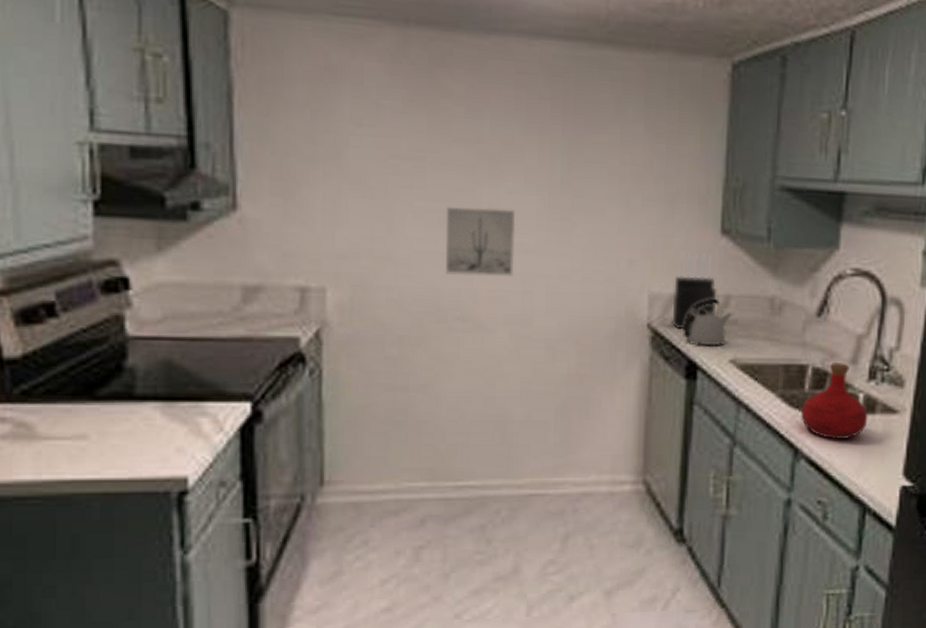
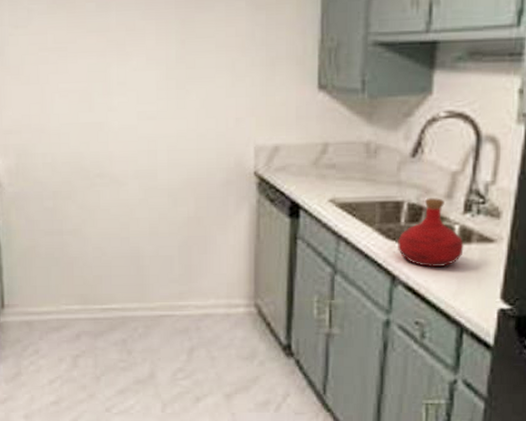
wall art: present [445,206,516,277] -> none [84,84,140,141]
knife block: present [672,253,717,329] -> none [276,108,316,174]
kettle: present [682,298,733,346] -> none [286,146,331,189]

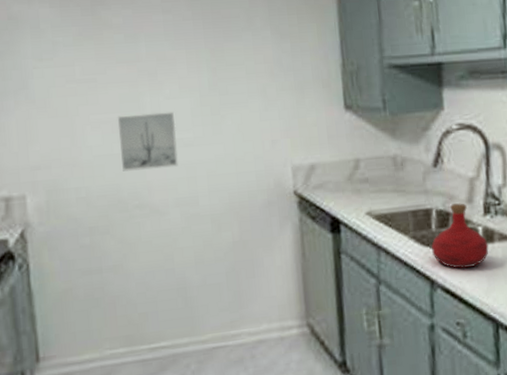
wall art: none [84,84,140,141] -> present [117,112,178,172]

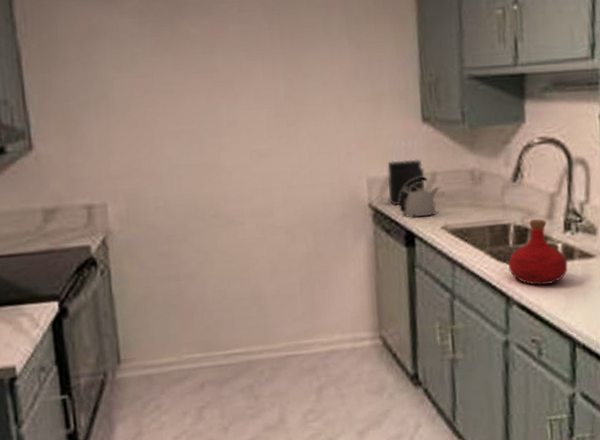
wall art: present [117,112,178,172] -> none [194,123,254,182]
knife block: none [311,127,350,192] -> present [387,140,426,205]
kettle: none [323,163,363,205] -> present [399,176,440,218]

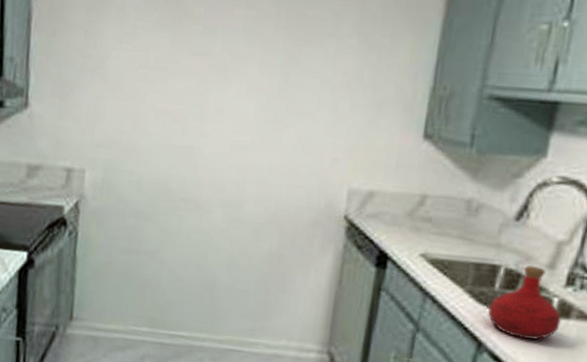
knife block: present [387,140,426,205] -> none [367,154,414,222]
kettle: present [399,176,440,218] -> none [376,197,427,240]

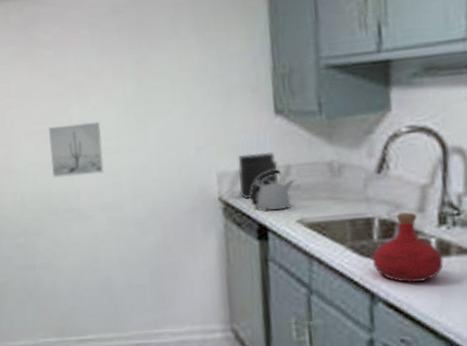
wall art: none [176,108,236,168] -> present [48,121,104,178]
knife block: none [367,154,414,222] -> present [238,132,279,199]
kettle: none [376,197,427,240] -> present [250,169,295,212]

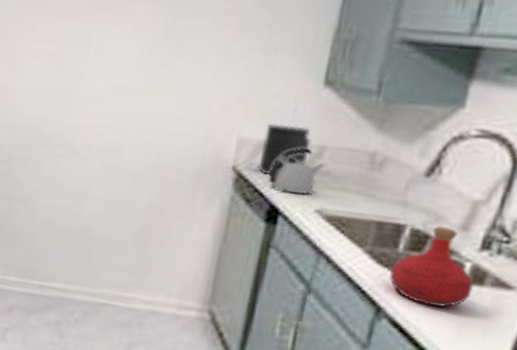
wall art: present [48,121,104,178] -> none [53,49,119,113]

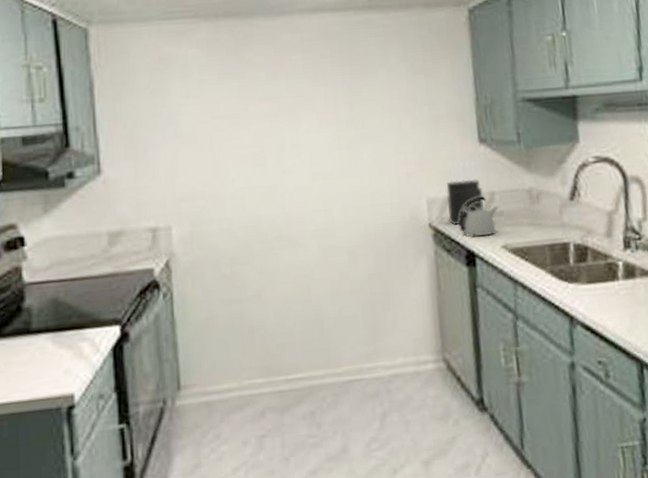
bottle: present [389,226,474,308] -> none [570,237,630,305]

